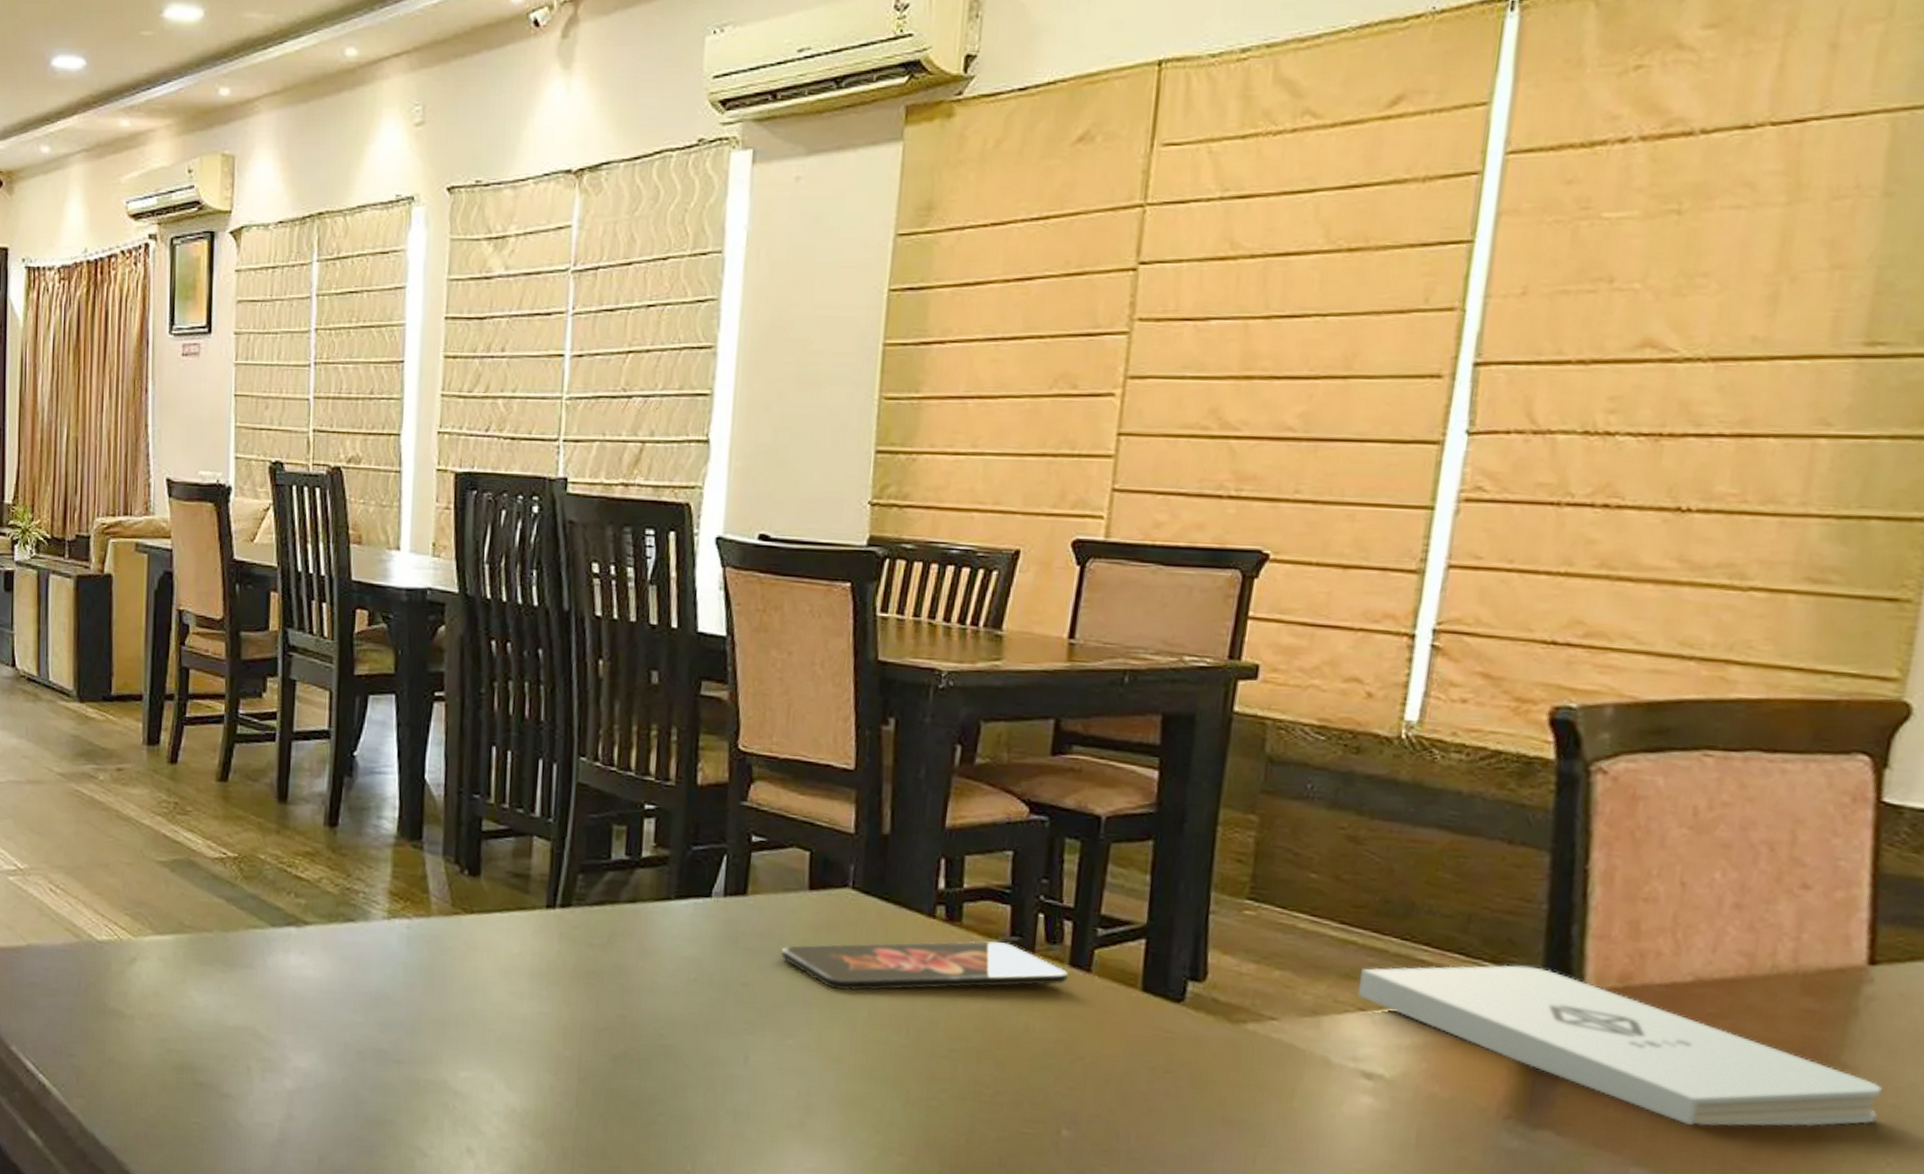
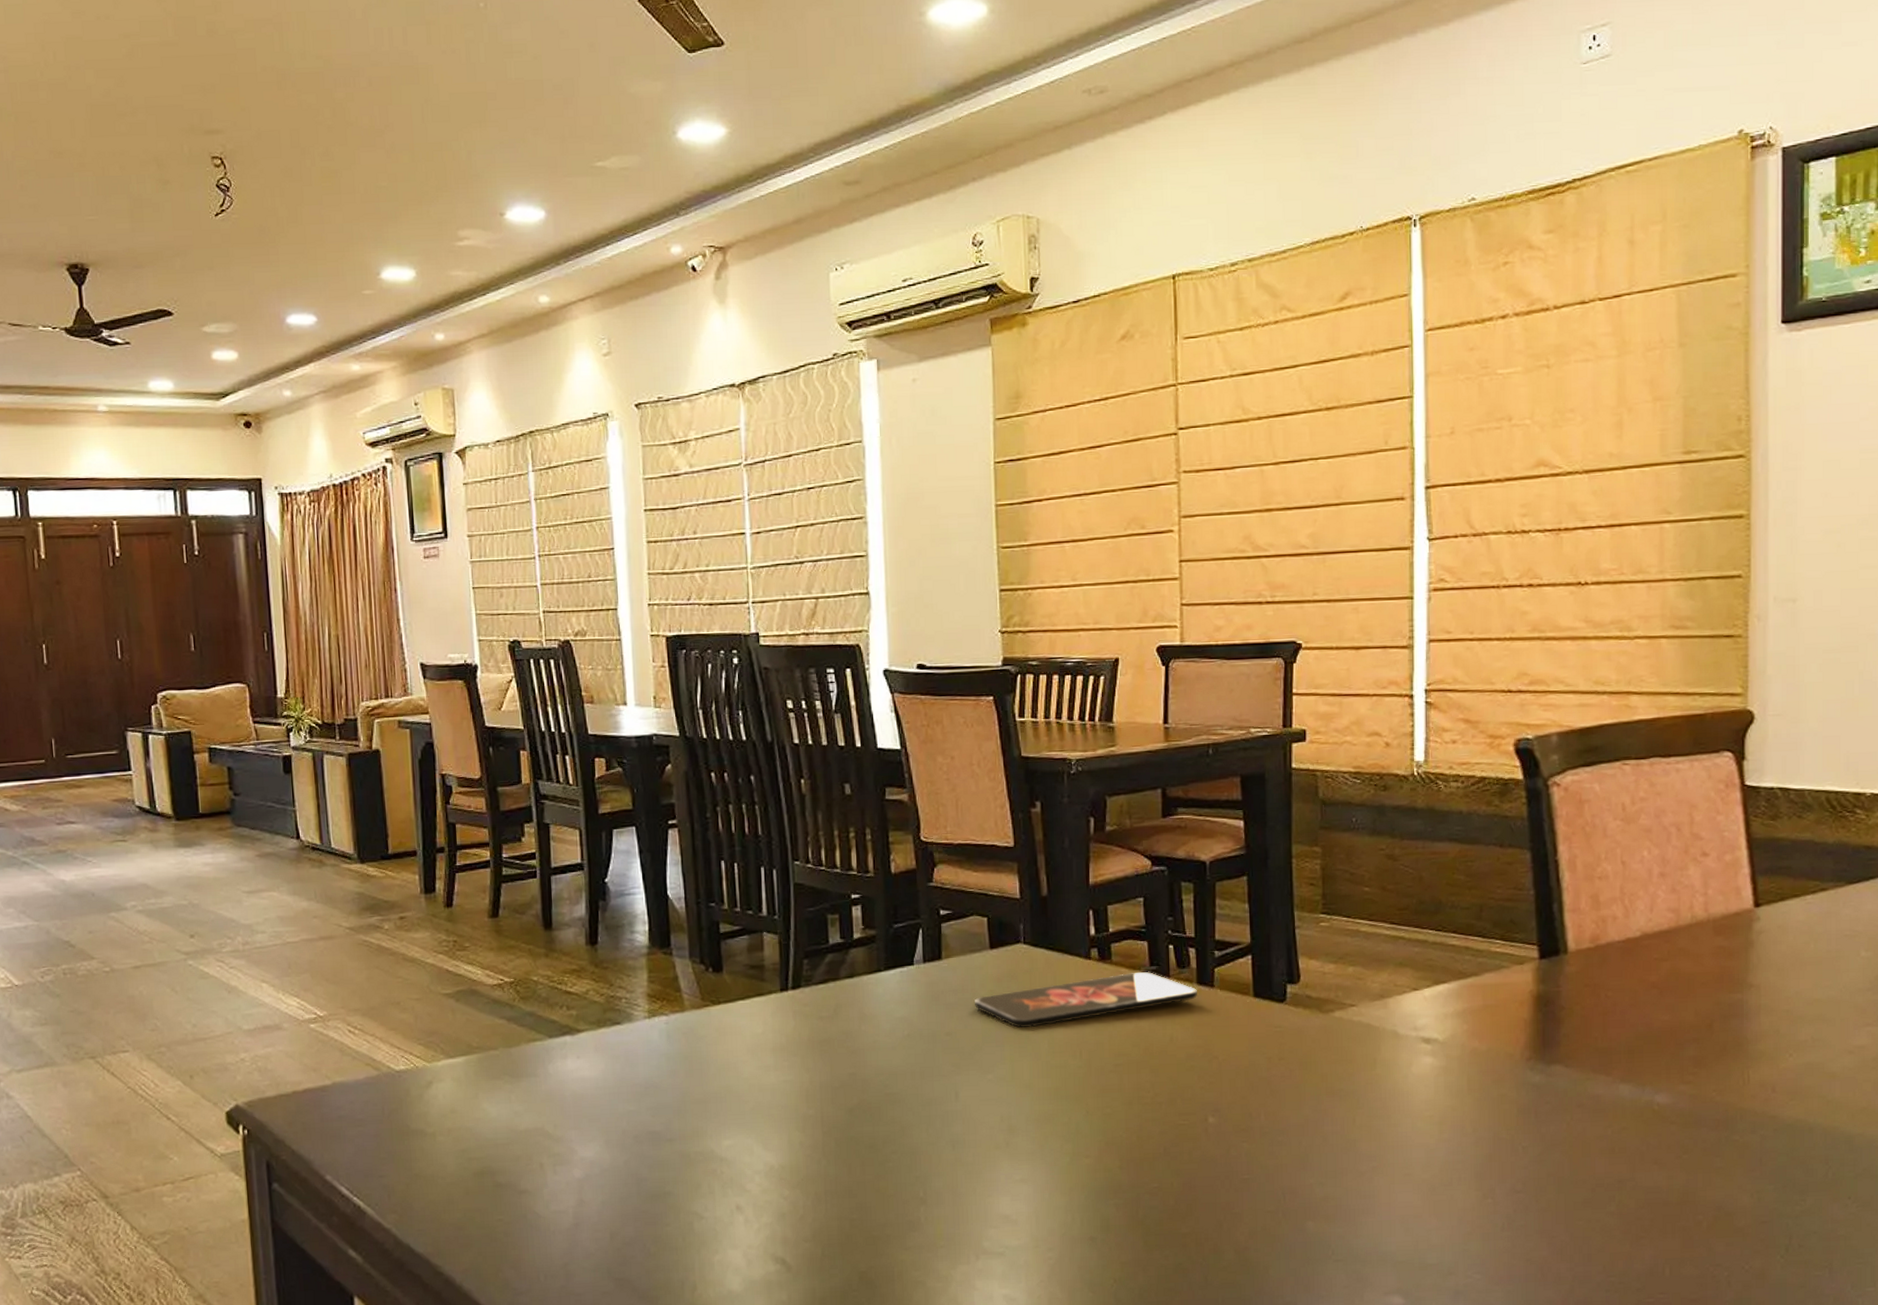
notepad: present [1357,964,1882,1127] -> none [1410,939,1777,1046]

